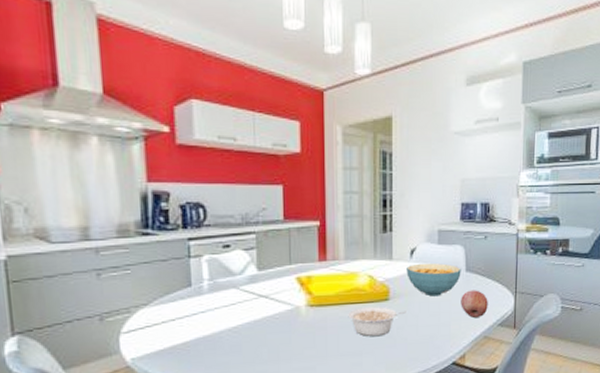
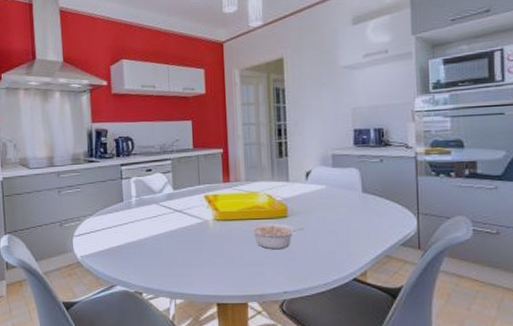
cereal bowl: present [406,263,461,297] -> none [303,184,358,215]
fruit: present [461,290,488,318] -> none [358,210,388,236]

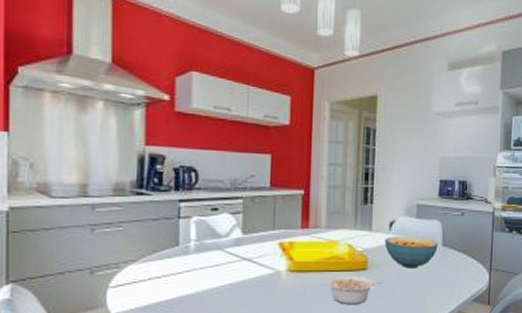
cereal bowl: none [303,184,358,215] -> present [385,235,438,269]

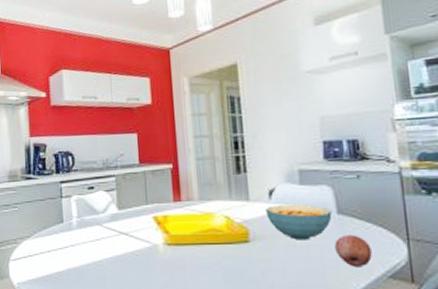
legume: present [326,276,383,305] -> none [206,249,270,280]
fruit: none [436,264,463,291] -> present [334,235,372,266]

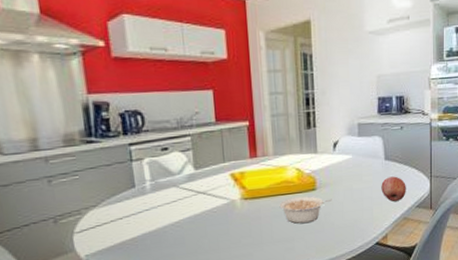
legume: none [206,249,270,280] -> present [279,196,332,224]
cereal bowl: present [266,204,332,240] -> none [330,154,381,185]

